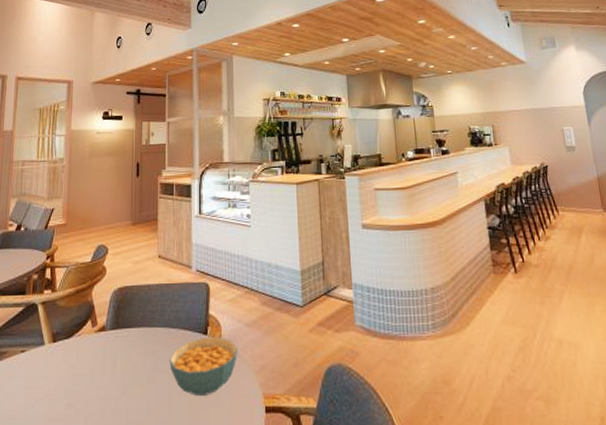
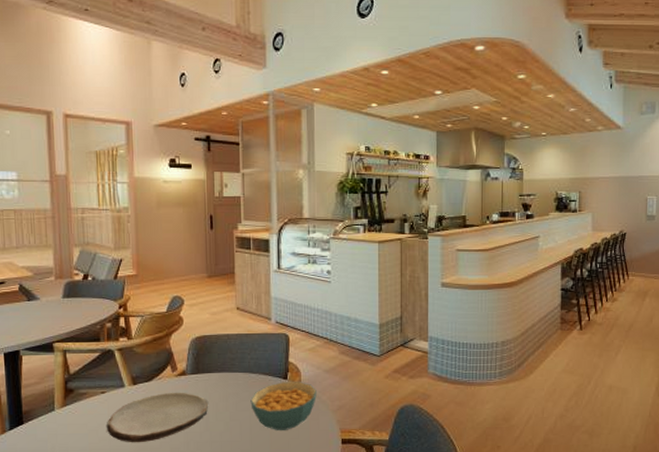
plate: none [21,350,127,411] -> present [106,392,209,443]

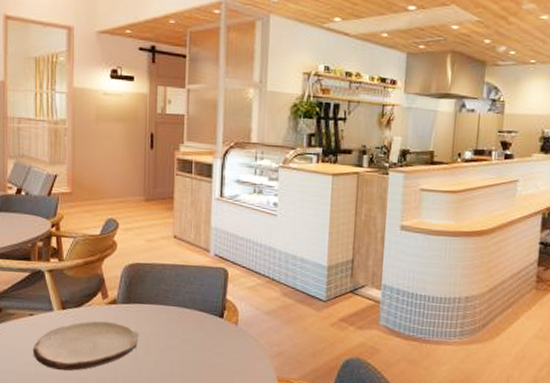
cereal bowl: present [250,381,317,430] -> none [183,320,254,373]

